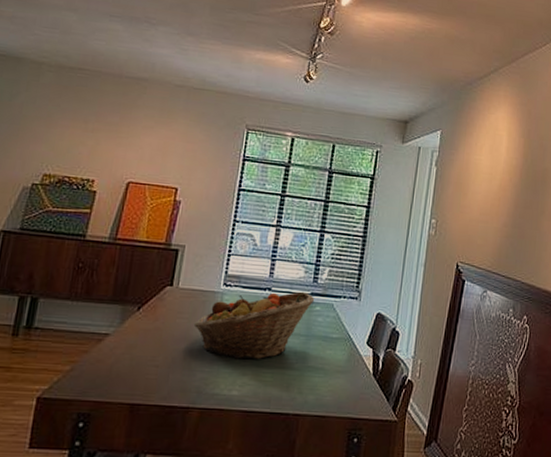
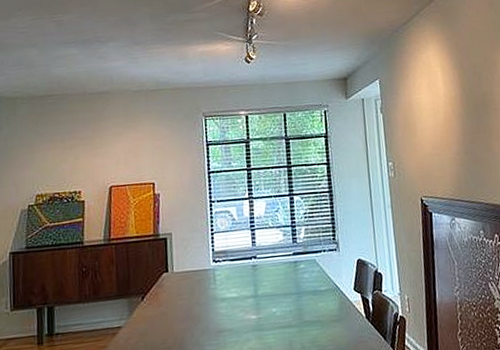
fruit basket: present [195,291,315,359] -> none [195,253,298,328]

